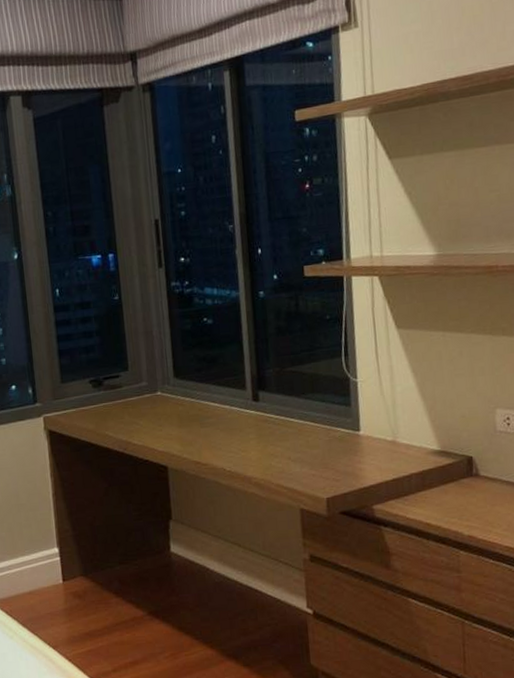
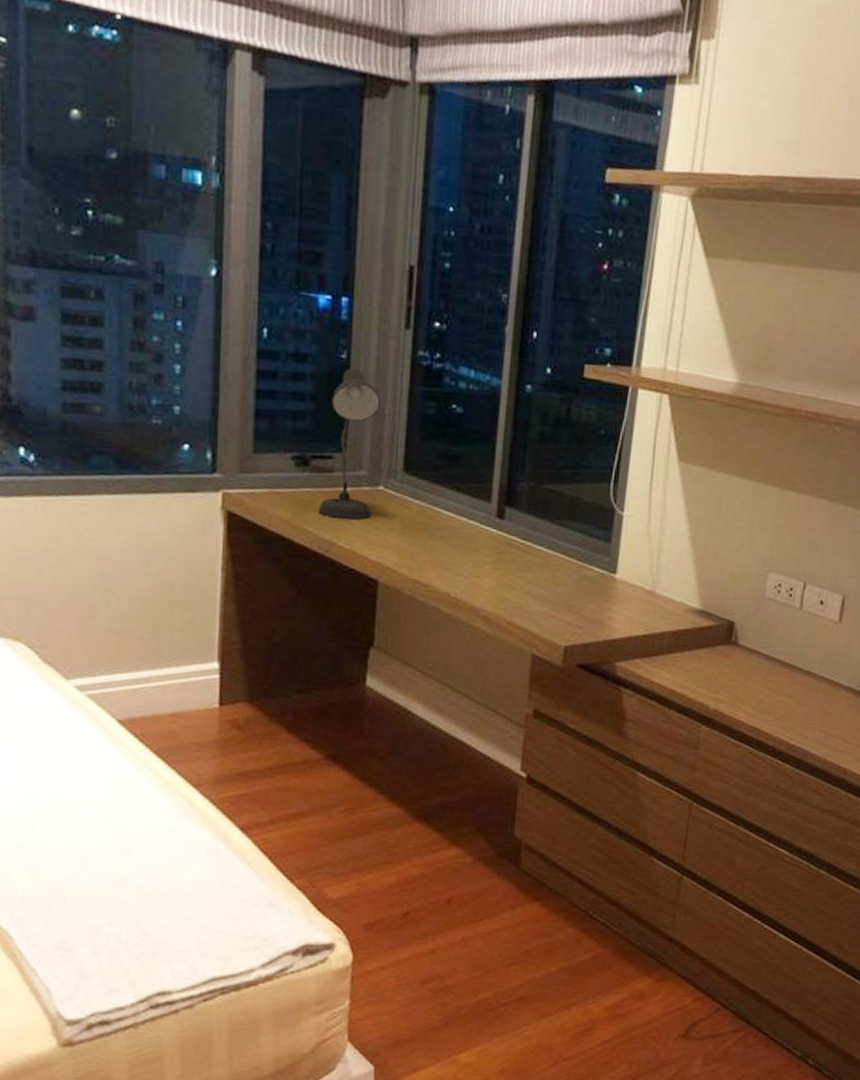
desk lamp: none [112,305,155,423] -> present [319,368,380,520]

